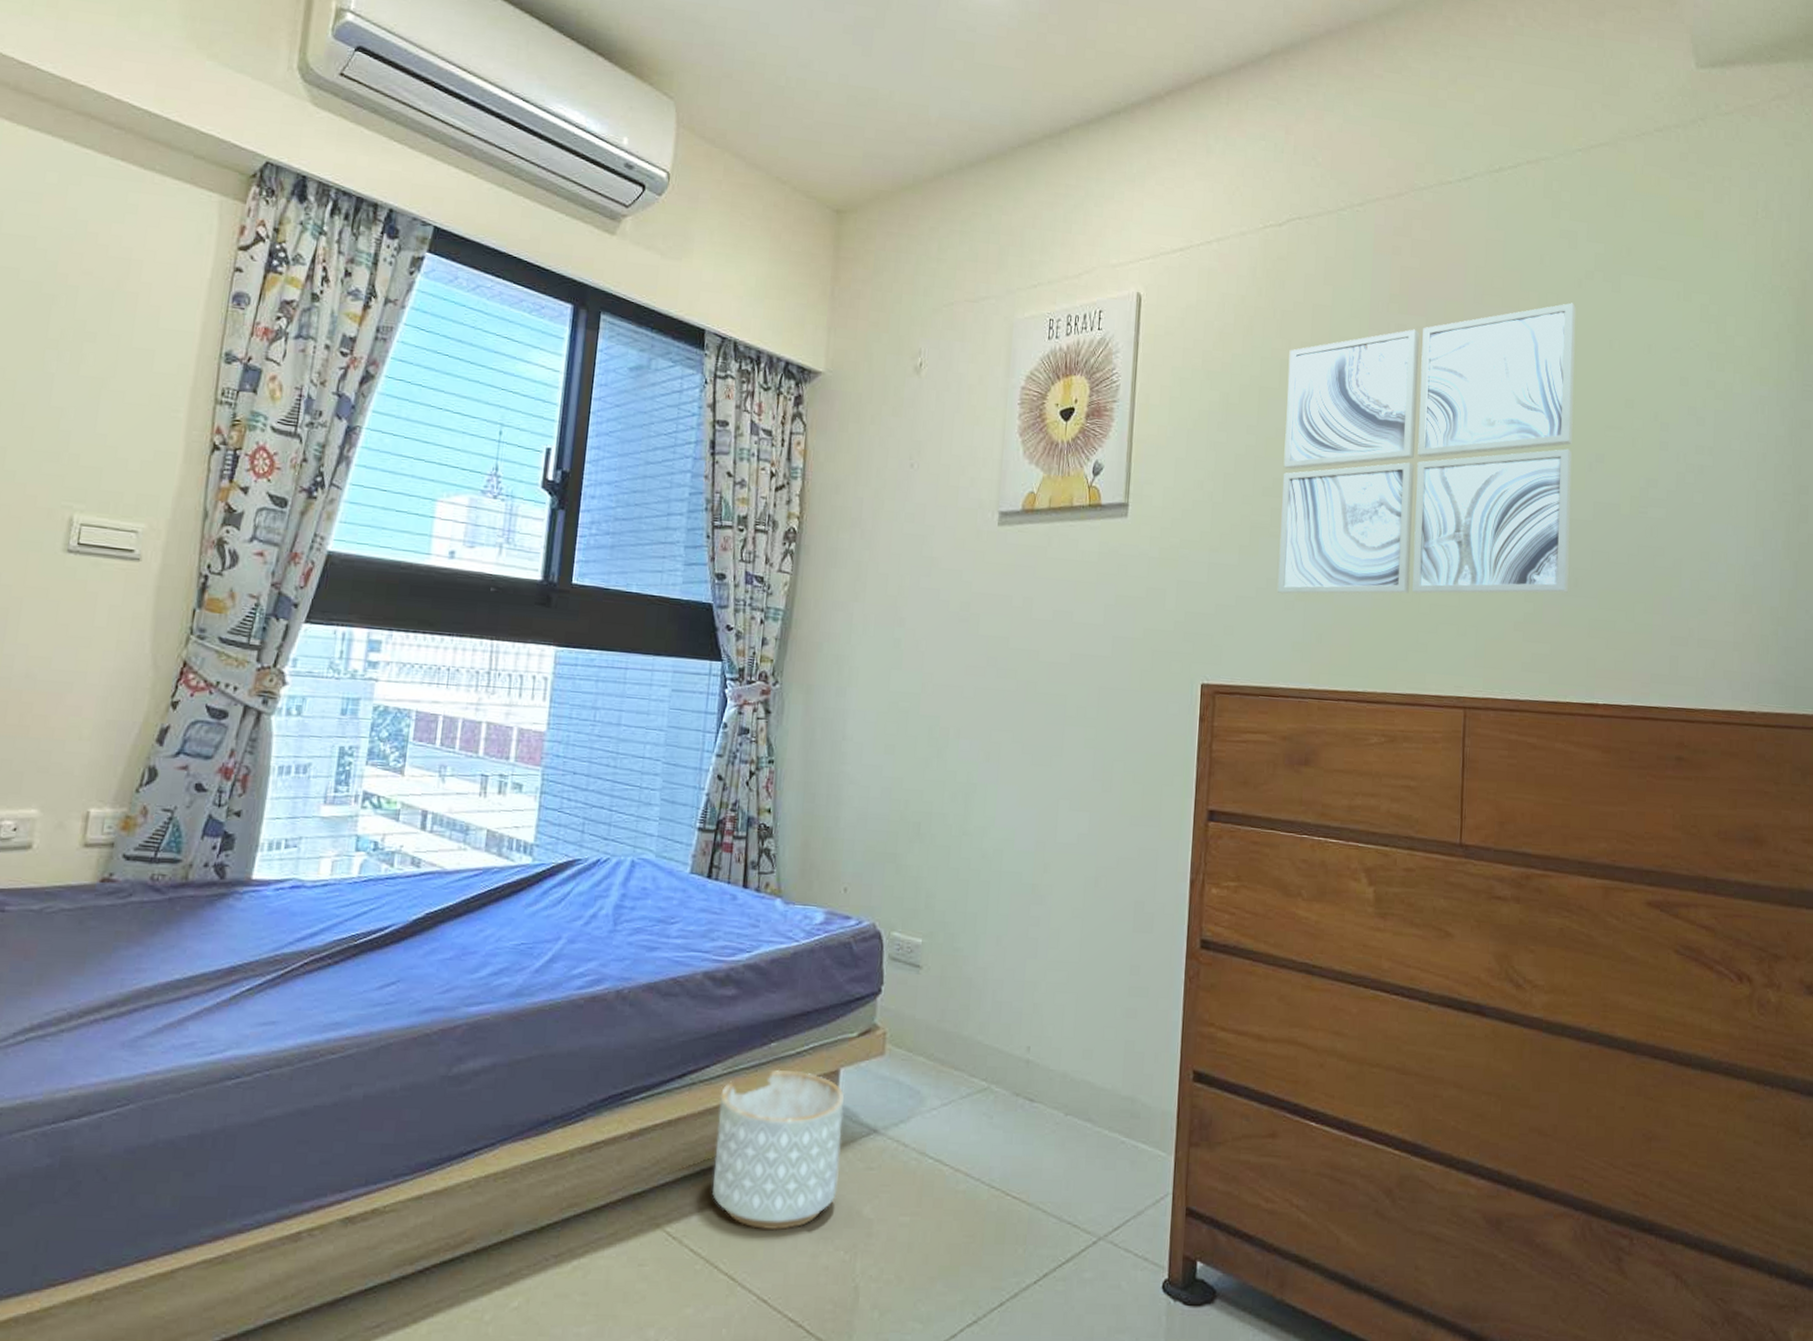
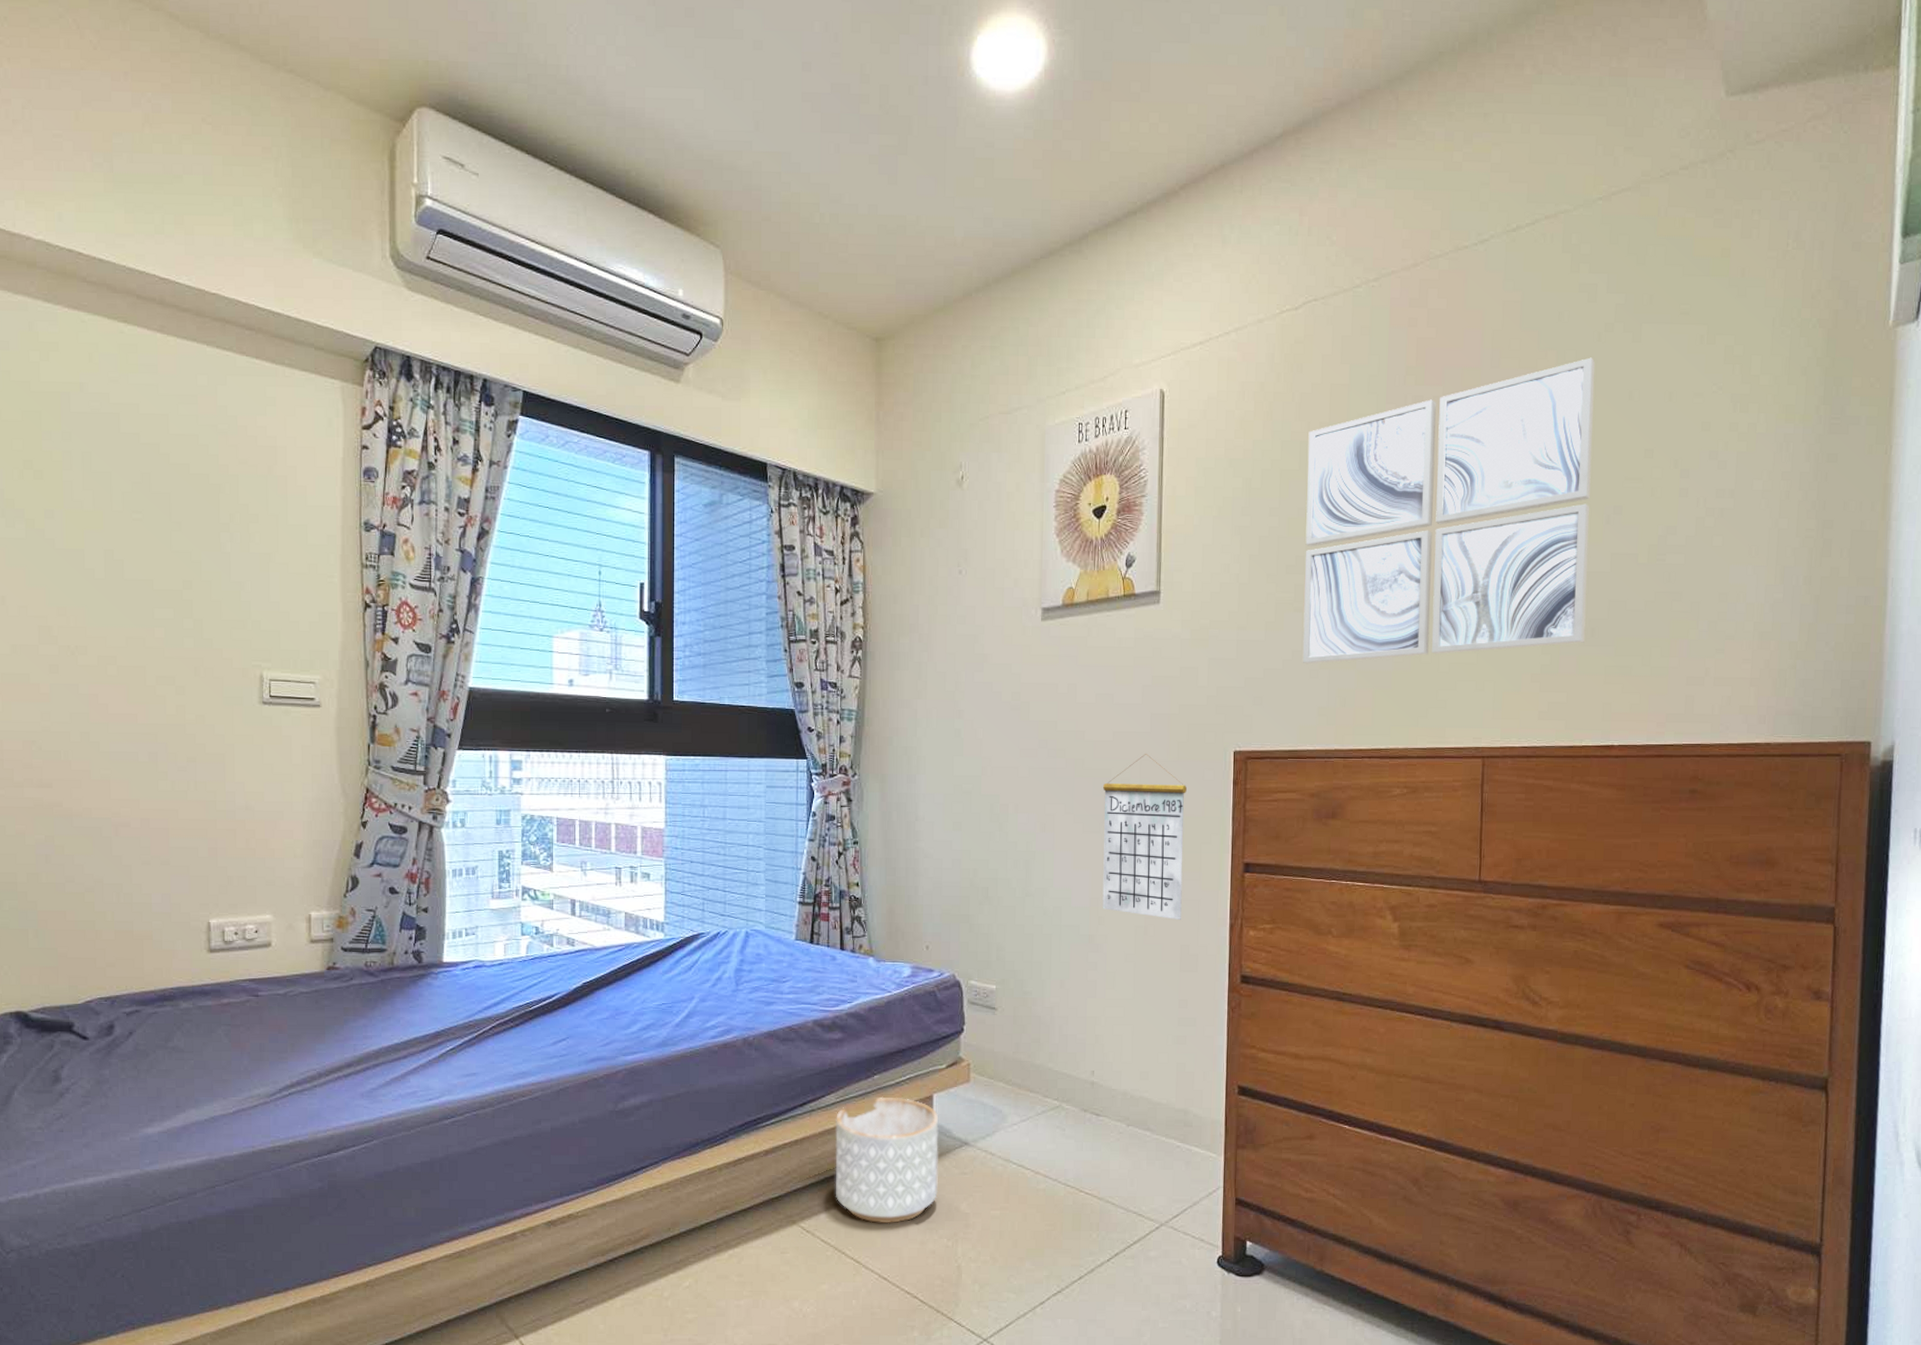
calendar: none [1049,680,1148,871] -> present [1102,754,1187,920]

